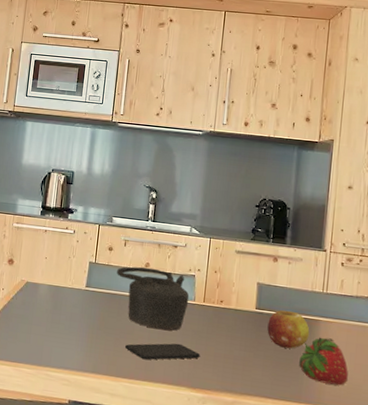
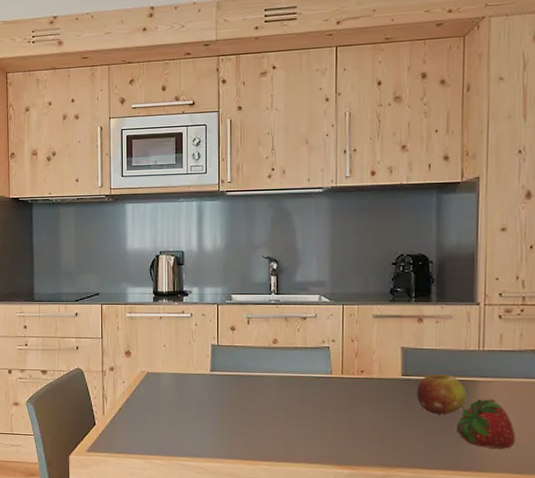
teapot: present [117,266,190,331] -> none [242,344,325,408]
smartphone: present [124,343,201,360] -> none [259,420,344,441]

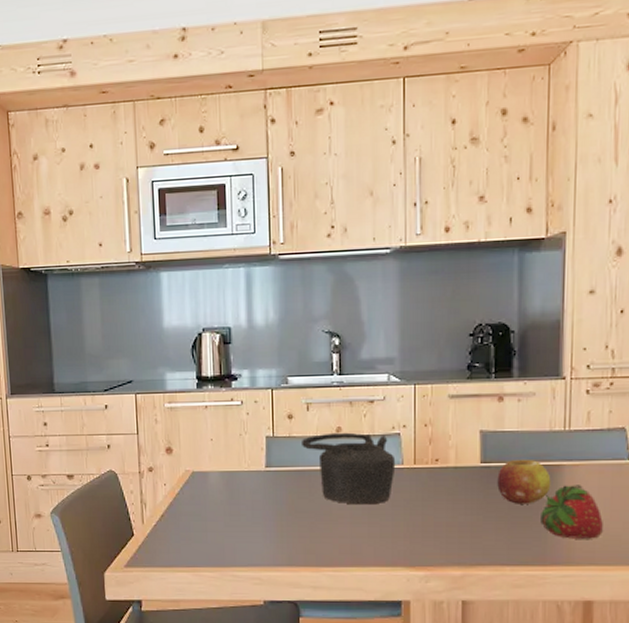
teapot: none [242,344,325,408] -> present [302,432,396,505]

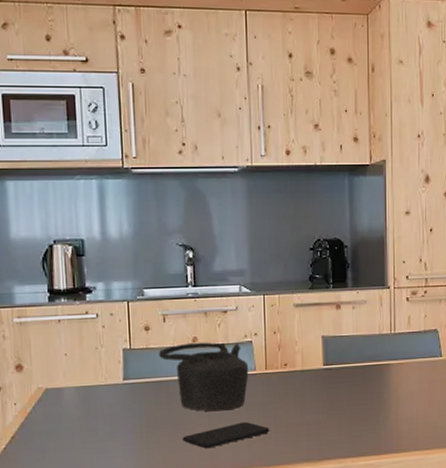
smartphone: none [322,517,417,542] -> present [182,421,270,449]
fruit: present [497,460,551,504] -> none [338,361,382,401]
fruit: present [540,485,603,539] -> none [374,380,424,429]

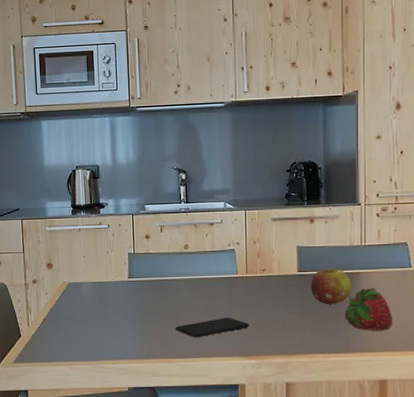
teapot: present [159,342,249,412] -> none [157,249,232,307]
fruit: none [338,361,382,401] -> present [311,269,352,304]
fruit: none [374,380,424,429] -> present [345,288,392,331]

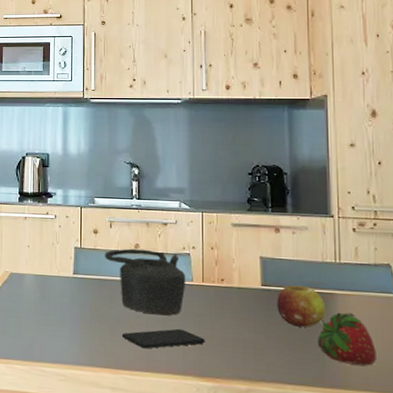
teapot: none [157,249,232,307] -> present [105,248,186,316]

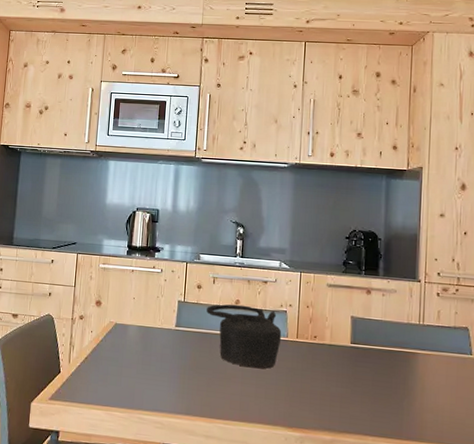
smartphone: present [121,328,205,349] -> none [217,381,296,400]
fruit: present [277,286,326,327] -> none [363,344,408,384]
fruit: present [318,312,376,366] -> none [398,370,450,420]

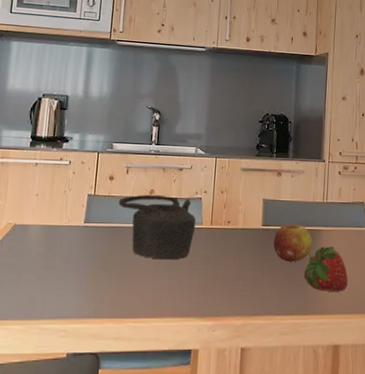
fruit: none [363,344,408,384] -> present [273,225,313,262]
fruit: none [398,370,450,420] -> present [304,246,348,292]

